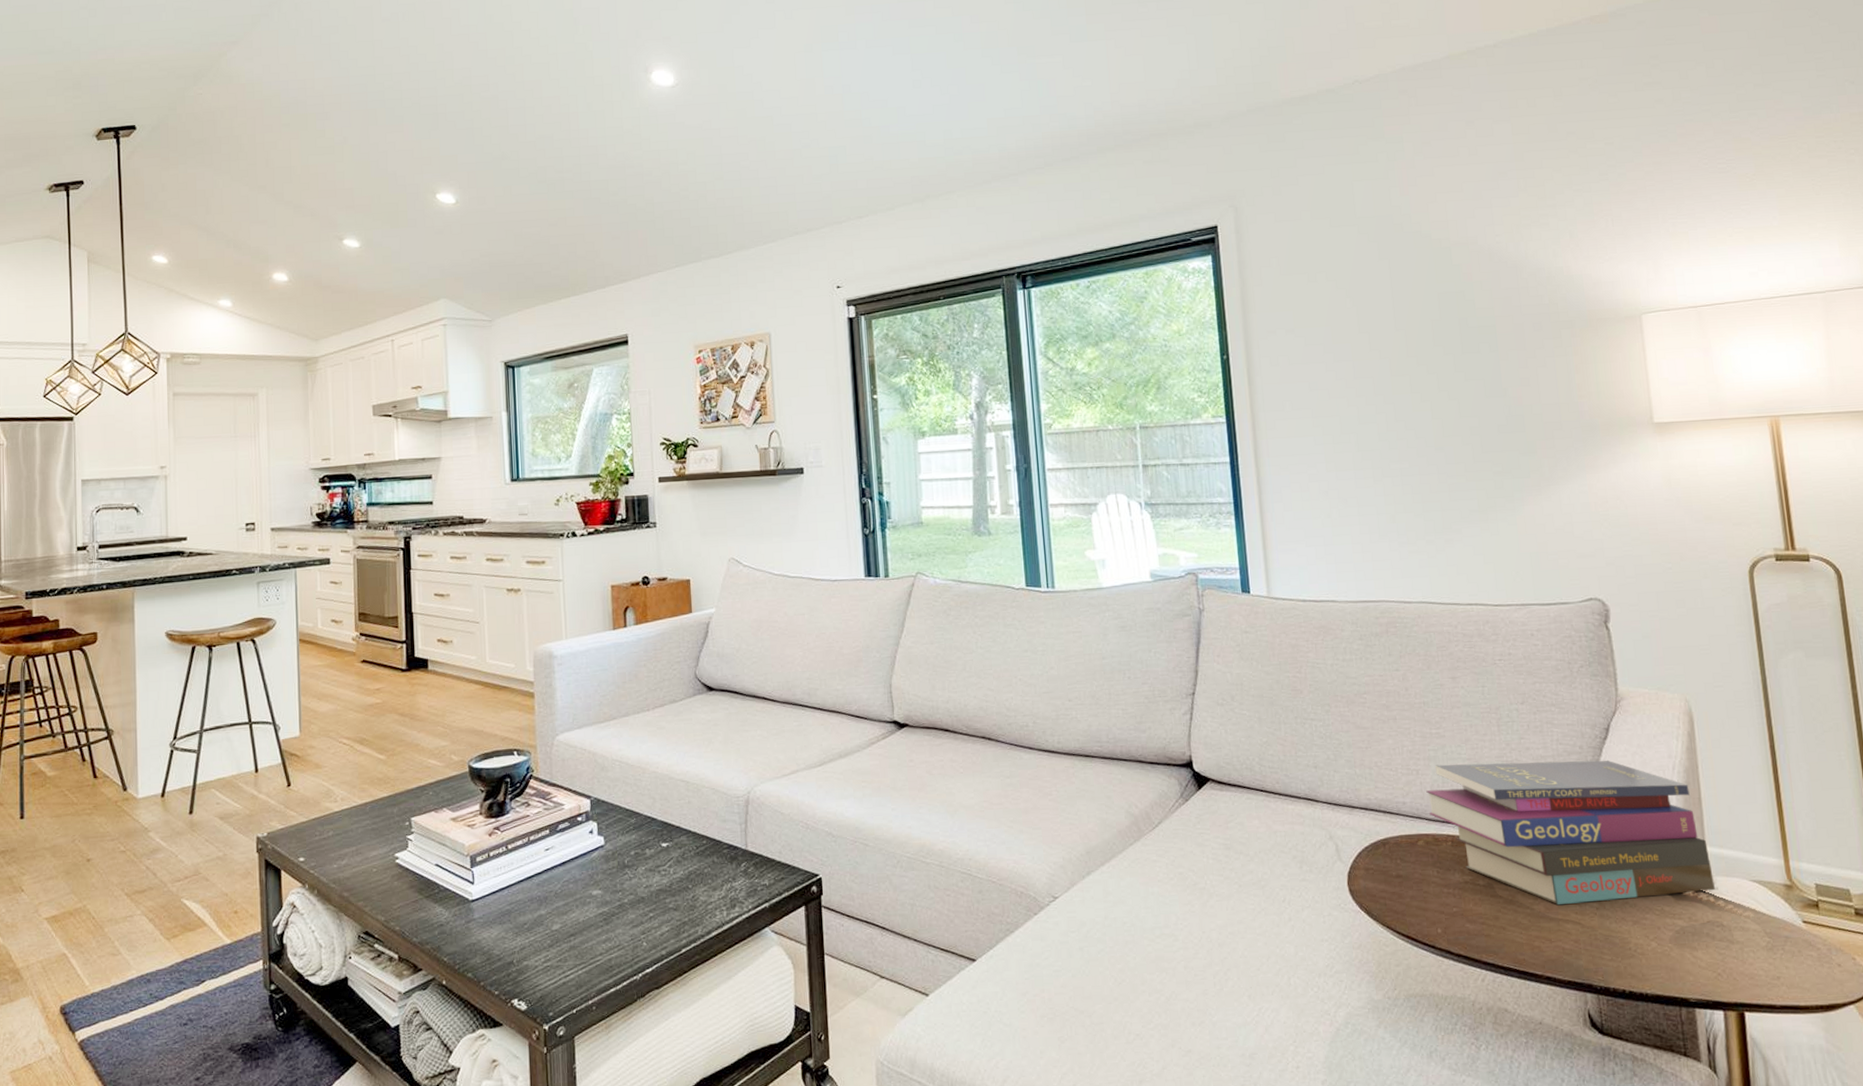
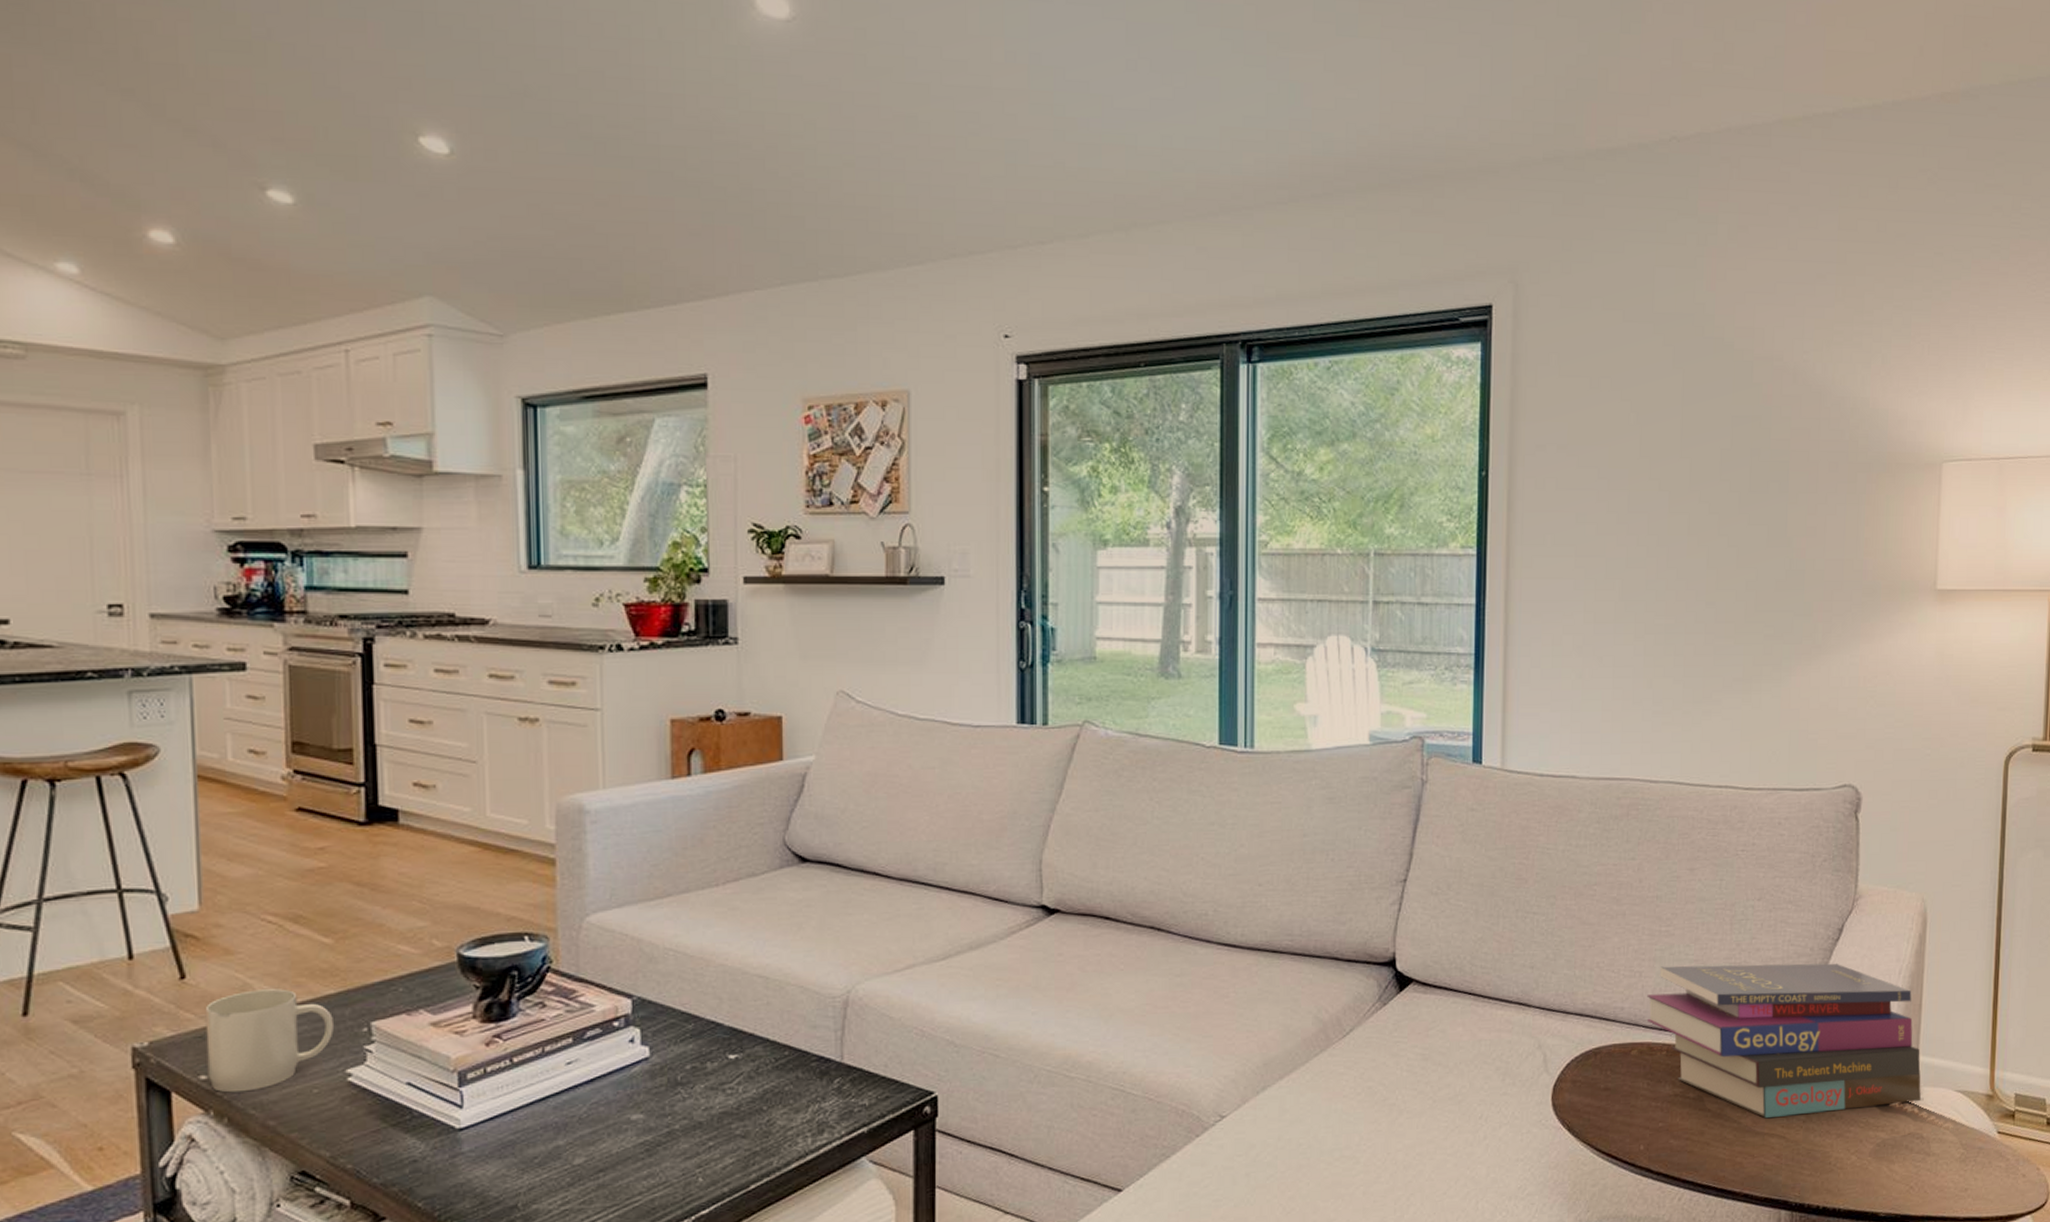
cup: none [303,793,387,871] -> present [205,989,335,1093]

